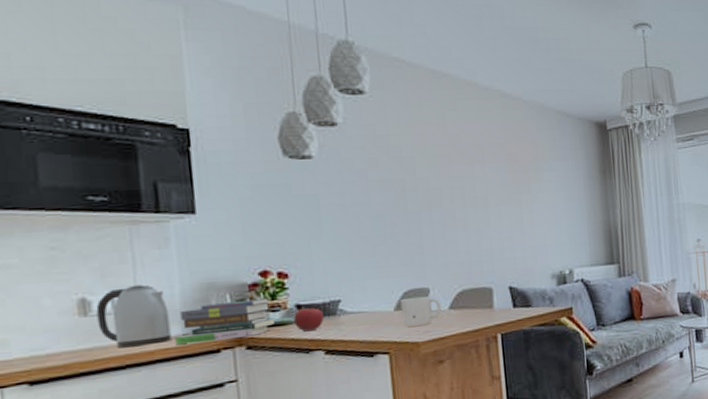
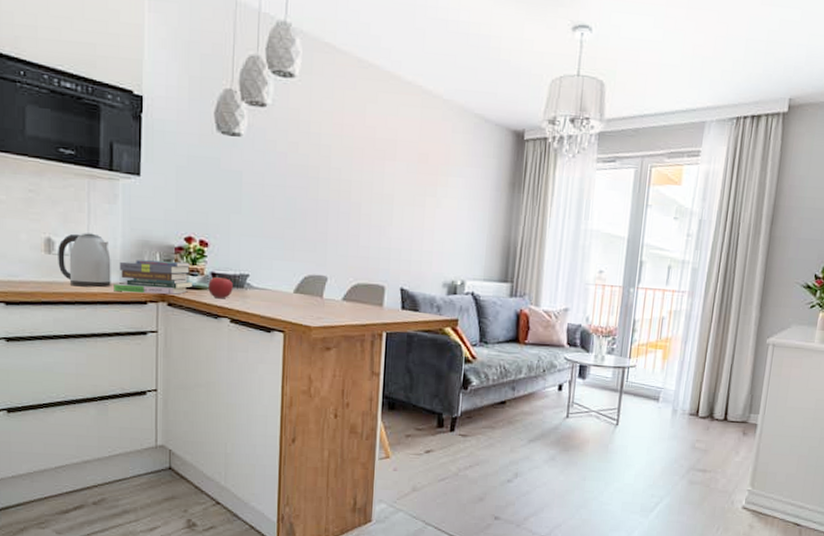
mug: present [400,296,442,328] -> none [299,282,336,312]

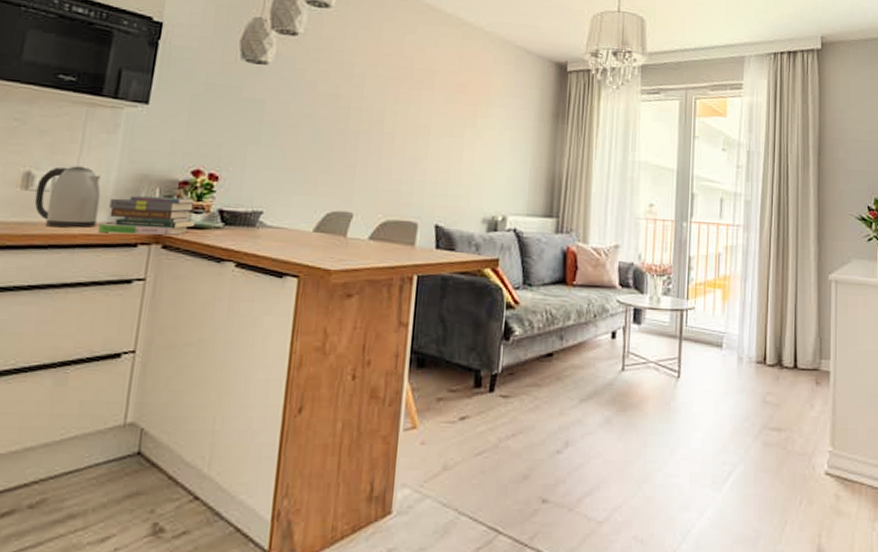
fruit: present [208,275,233,299] -> none [213,213,243,240]

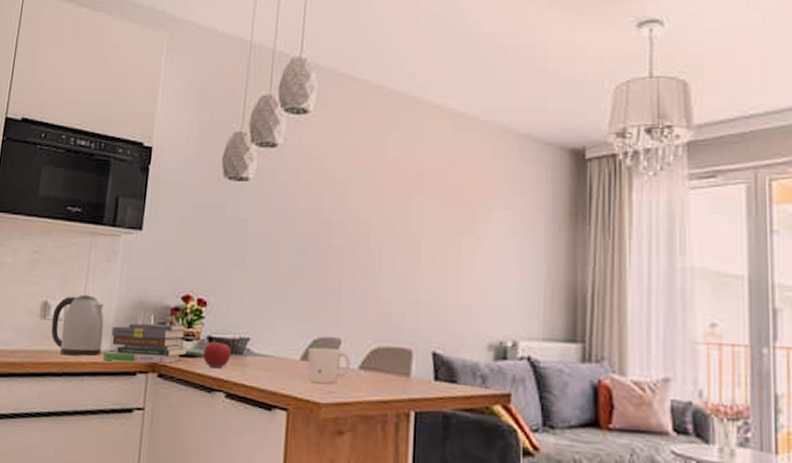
fruit: none [213,213,243,240] -> present [203,340,231,369]
mug: none [319,220,362,253] -> present [307,347,351,384]

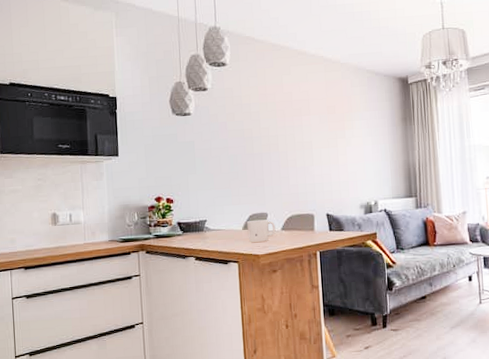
kettle: present [51,295,104,357] -> none [61,205,102,248]
books: present [103,323,186,364] -> none [104,217,164,248]
fruit: present [203,340,231,369] -> none [176,223,195,243]

